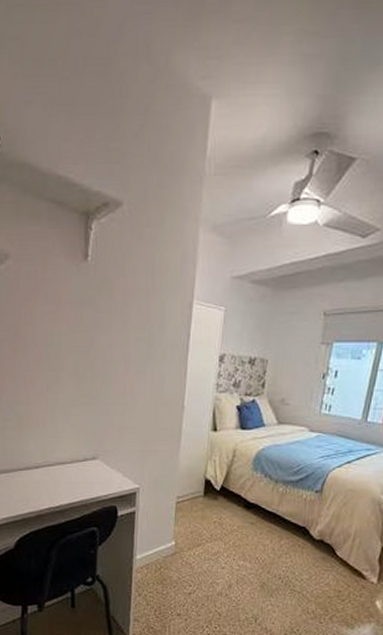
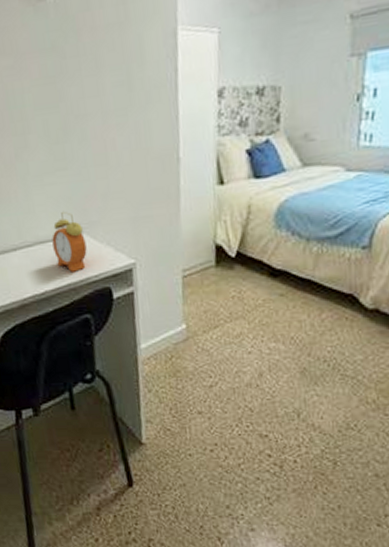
alarm clock: none [71,438,100,491] -> present [52,211,87,272]

